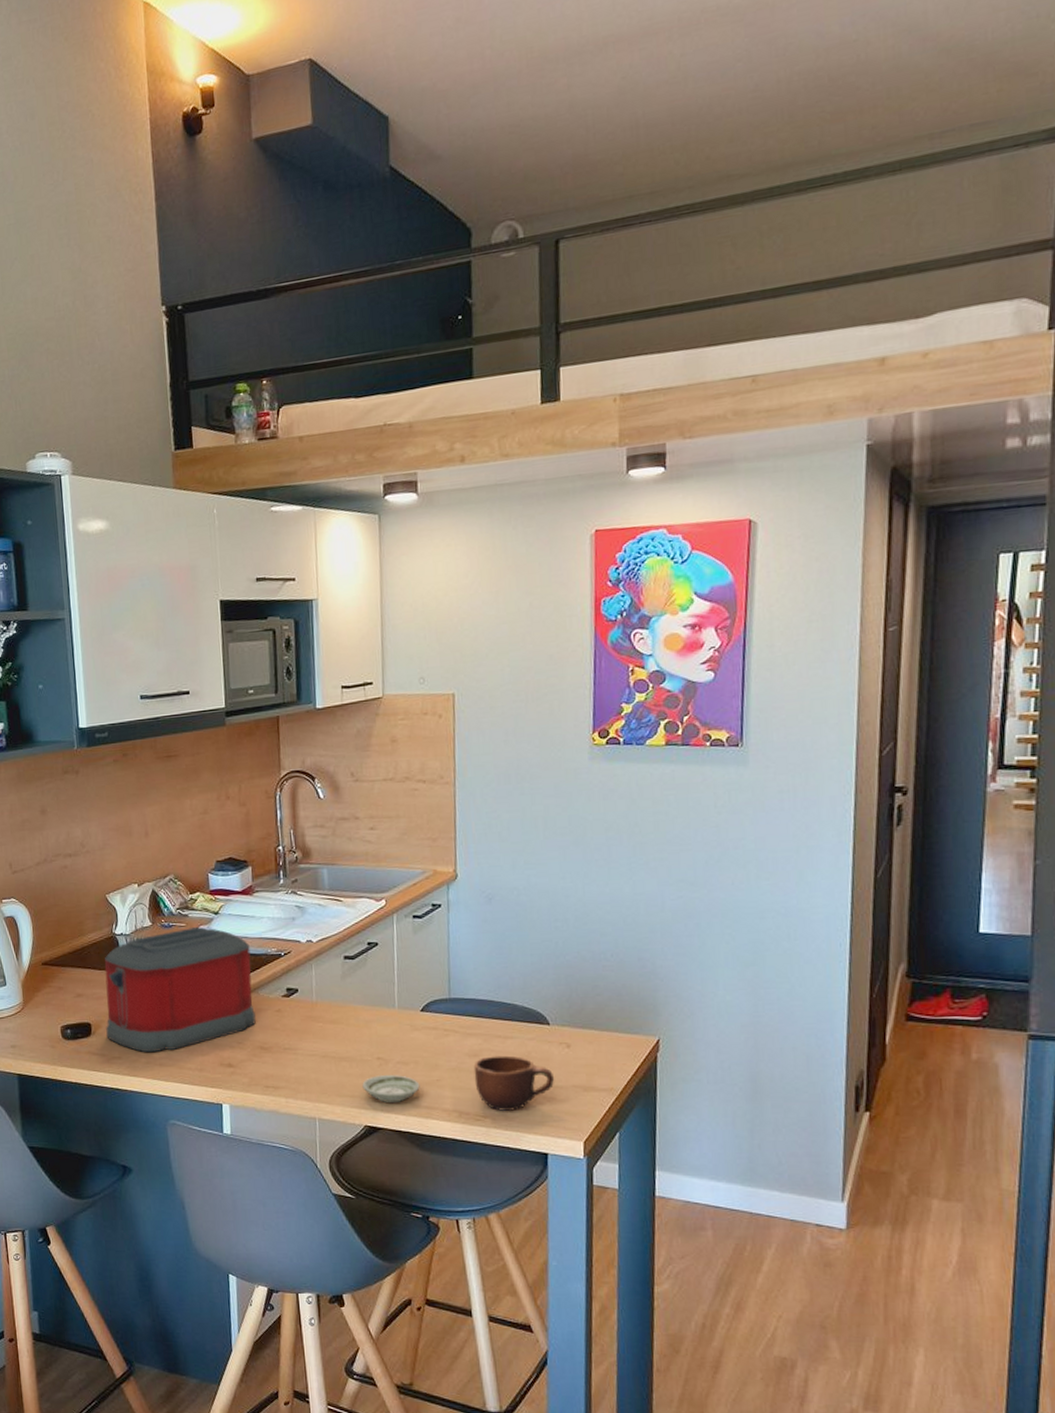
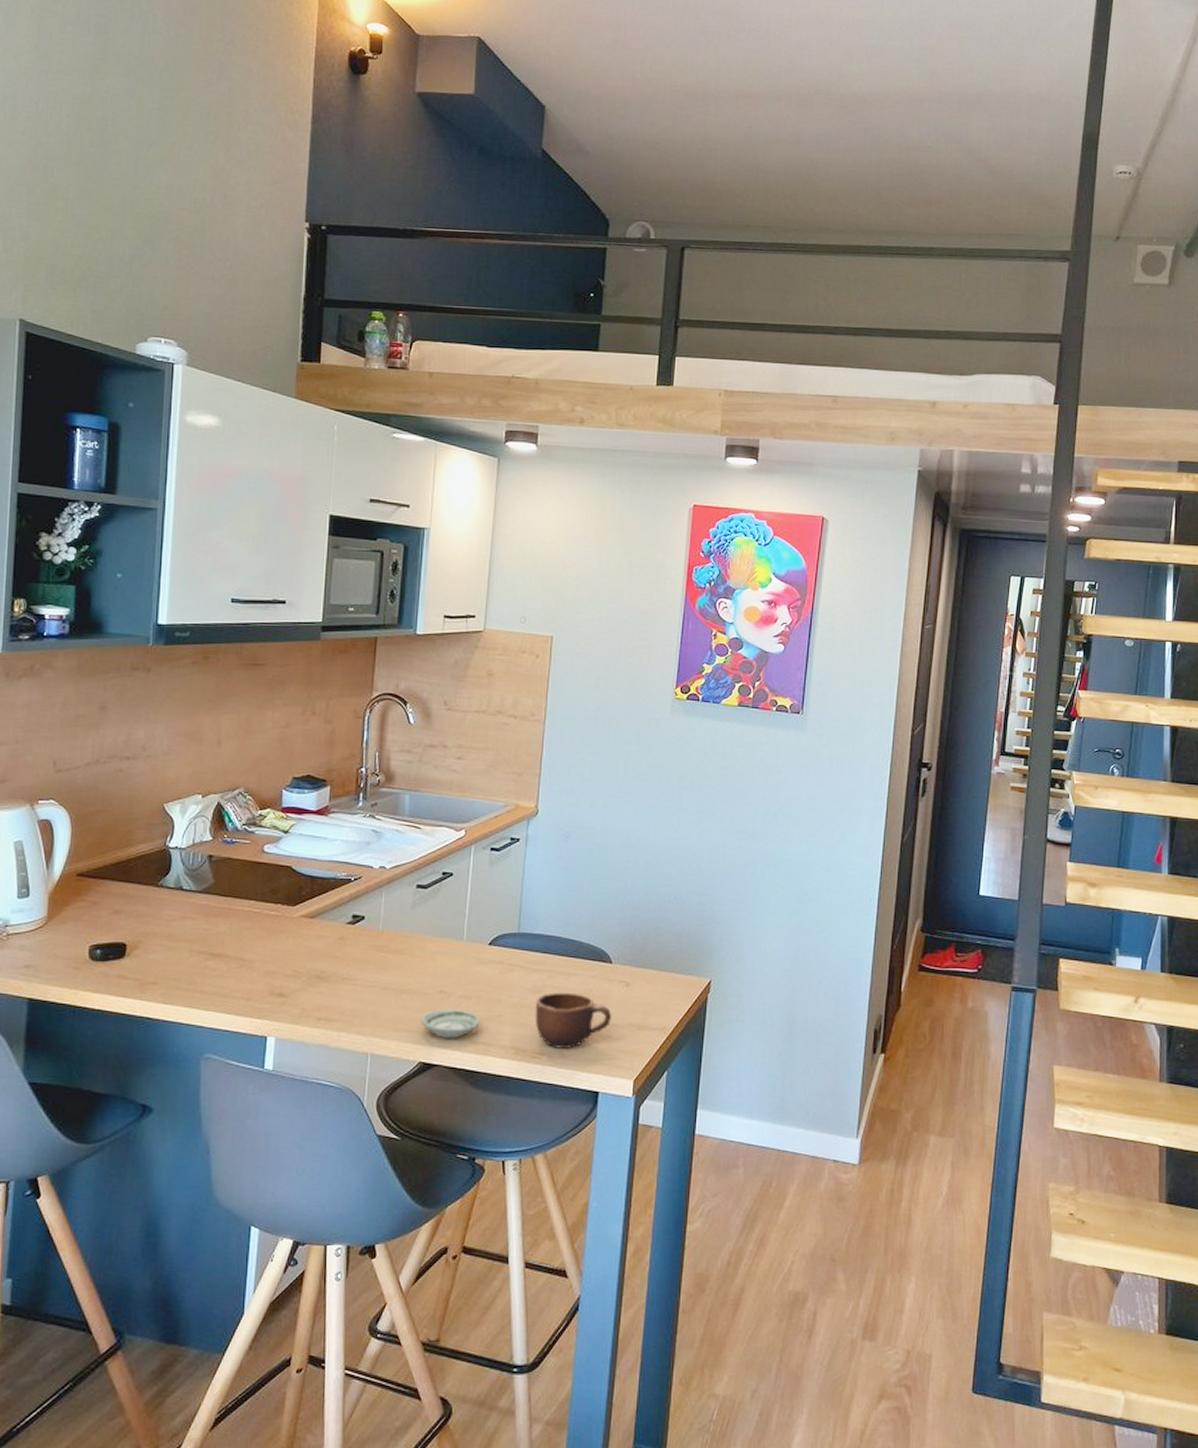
toaster: present [104,927,256,1053] -> none [143,845,318,979]

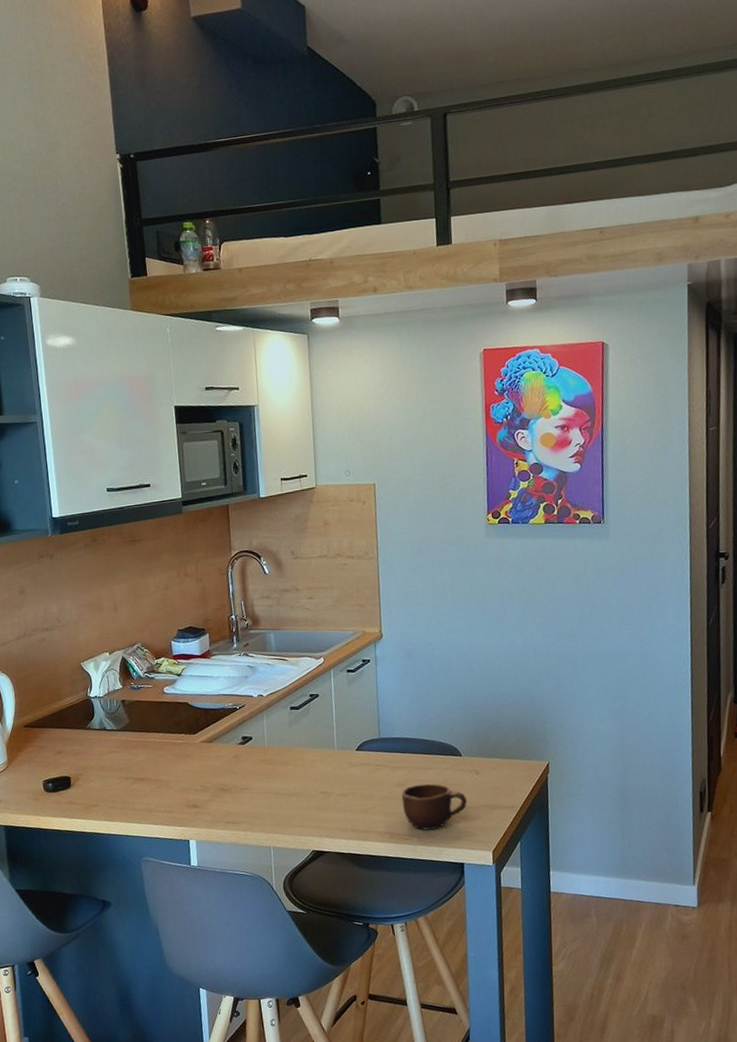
saucer: present [421,1009,480,1039] -> none [309,805,358,830]

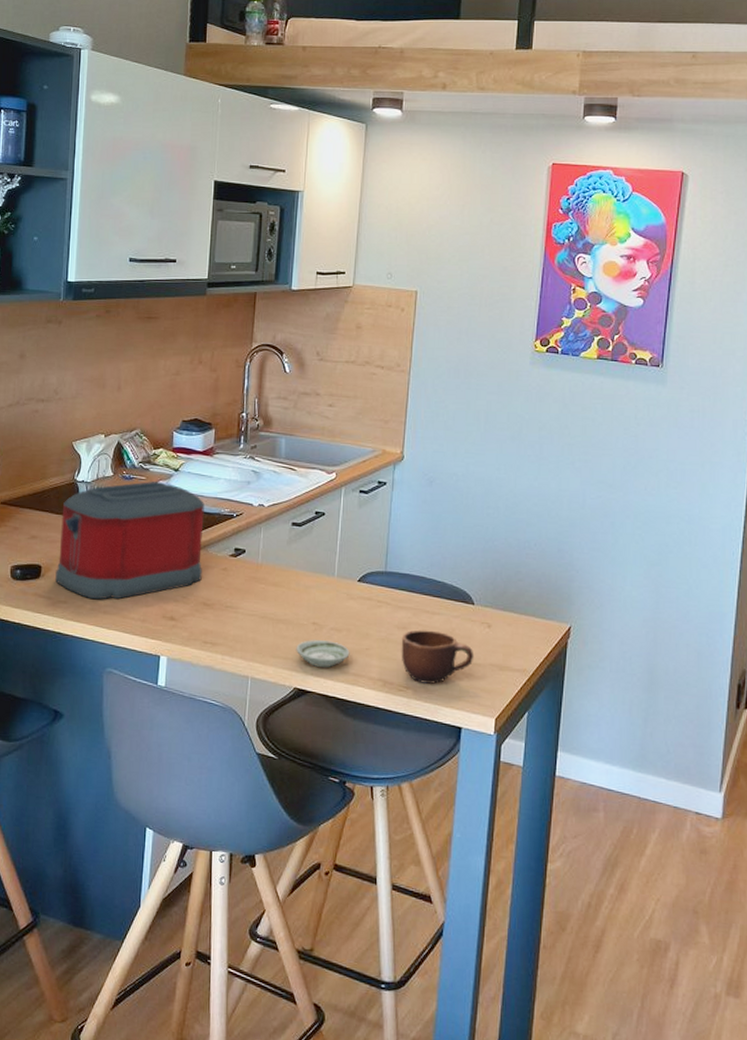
toaster: none [81,687,217,800] -> present [55,481,204,600]
saucer: none [309,805,358,830] -> present [296,640,350,668]

